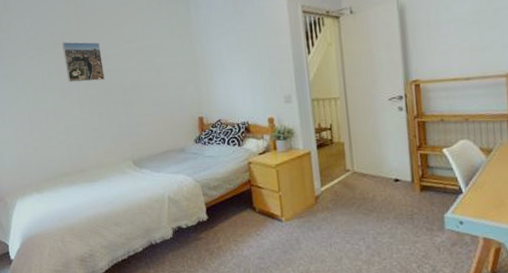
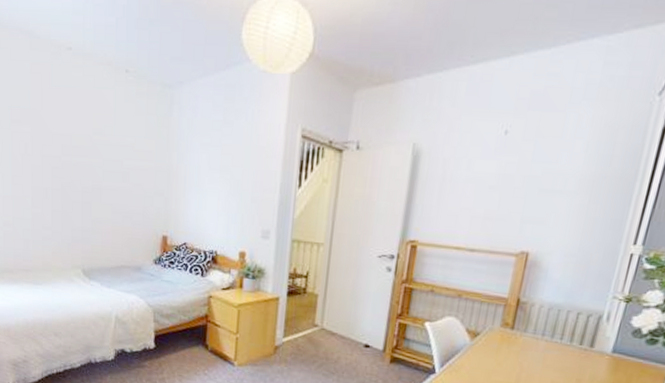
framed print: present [62,42,105,83] -> none [21,120,64,173]

